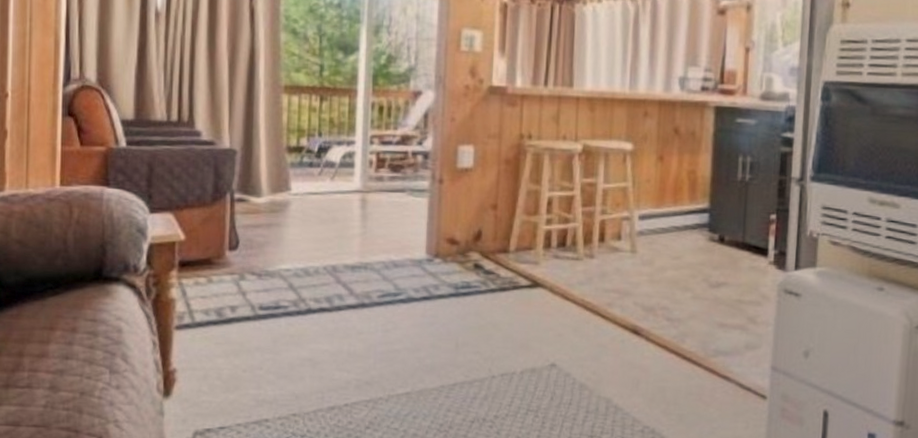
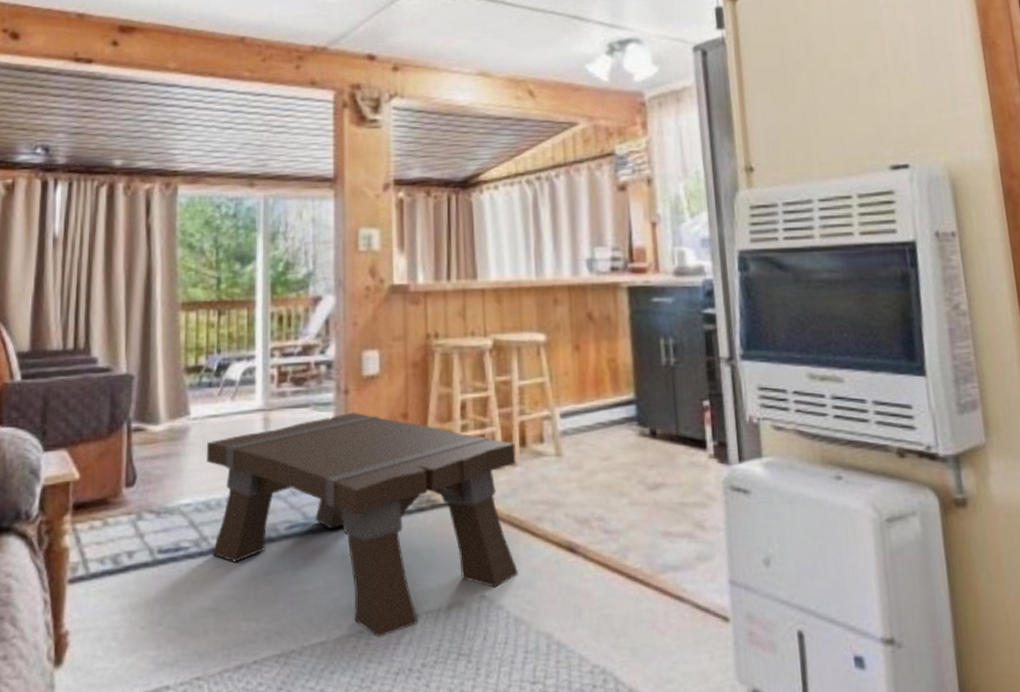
coffee table: none [306,200,595,393] -> present [207,412,519,638]

